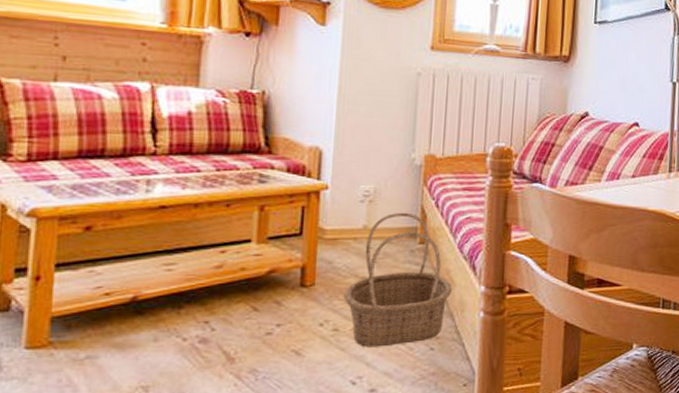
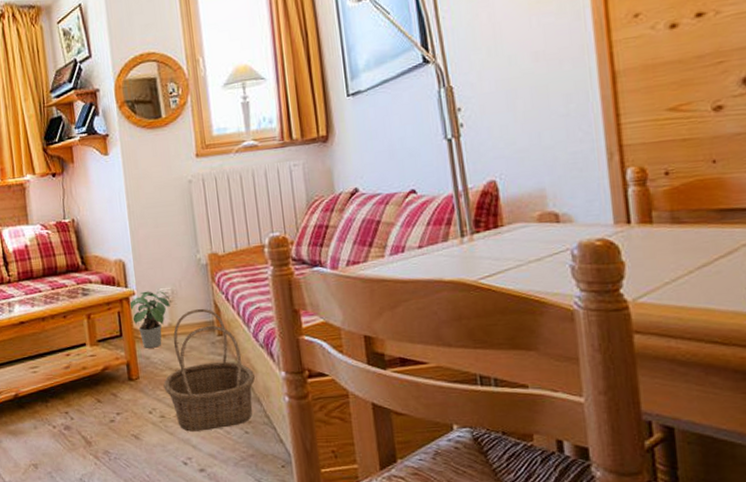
potted plant: none [318,186,371,251] -> present [128,291,171,348]

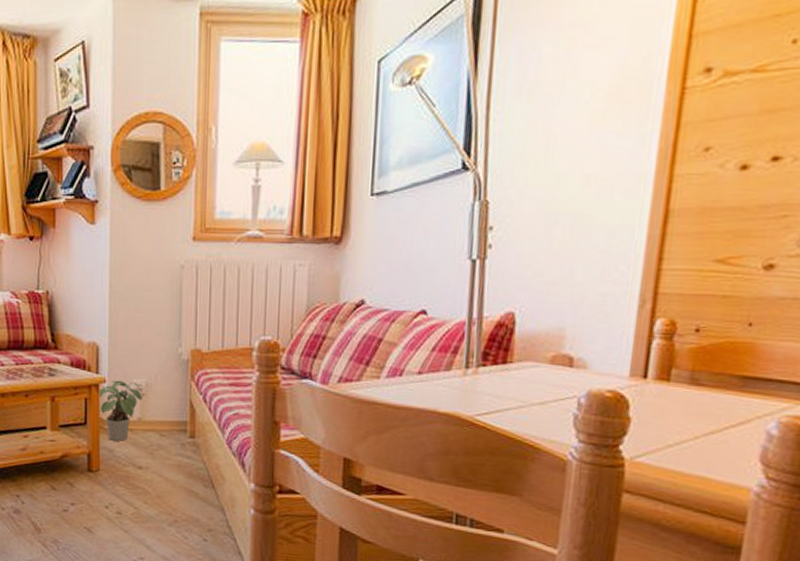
basket: present [163,308,256,432] -> none [124,406,223,533]

